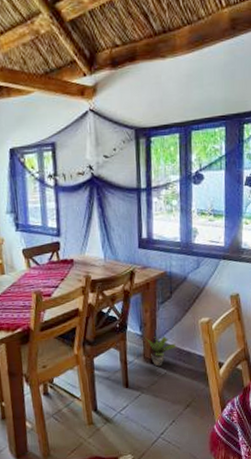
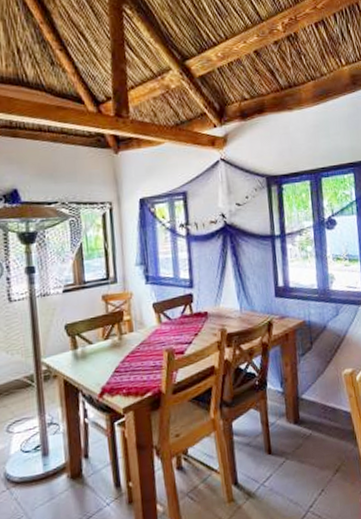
potted plant: present [144,336,176,367] -> none [285,391,320,427]

